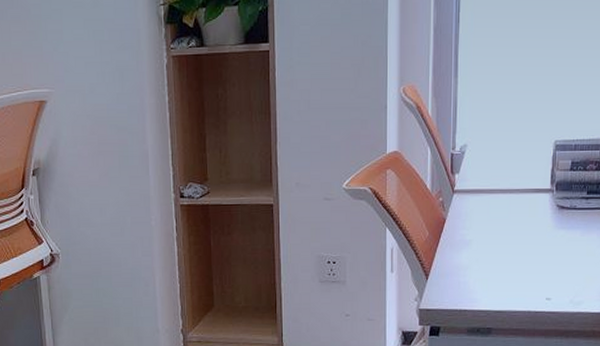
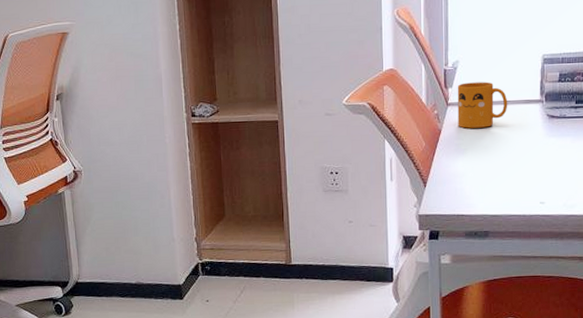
mug: none [463,168,517,218] -> present [457,81,508,129]

